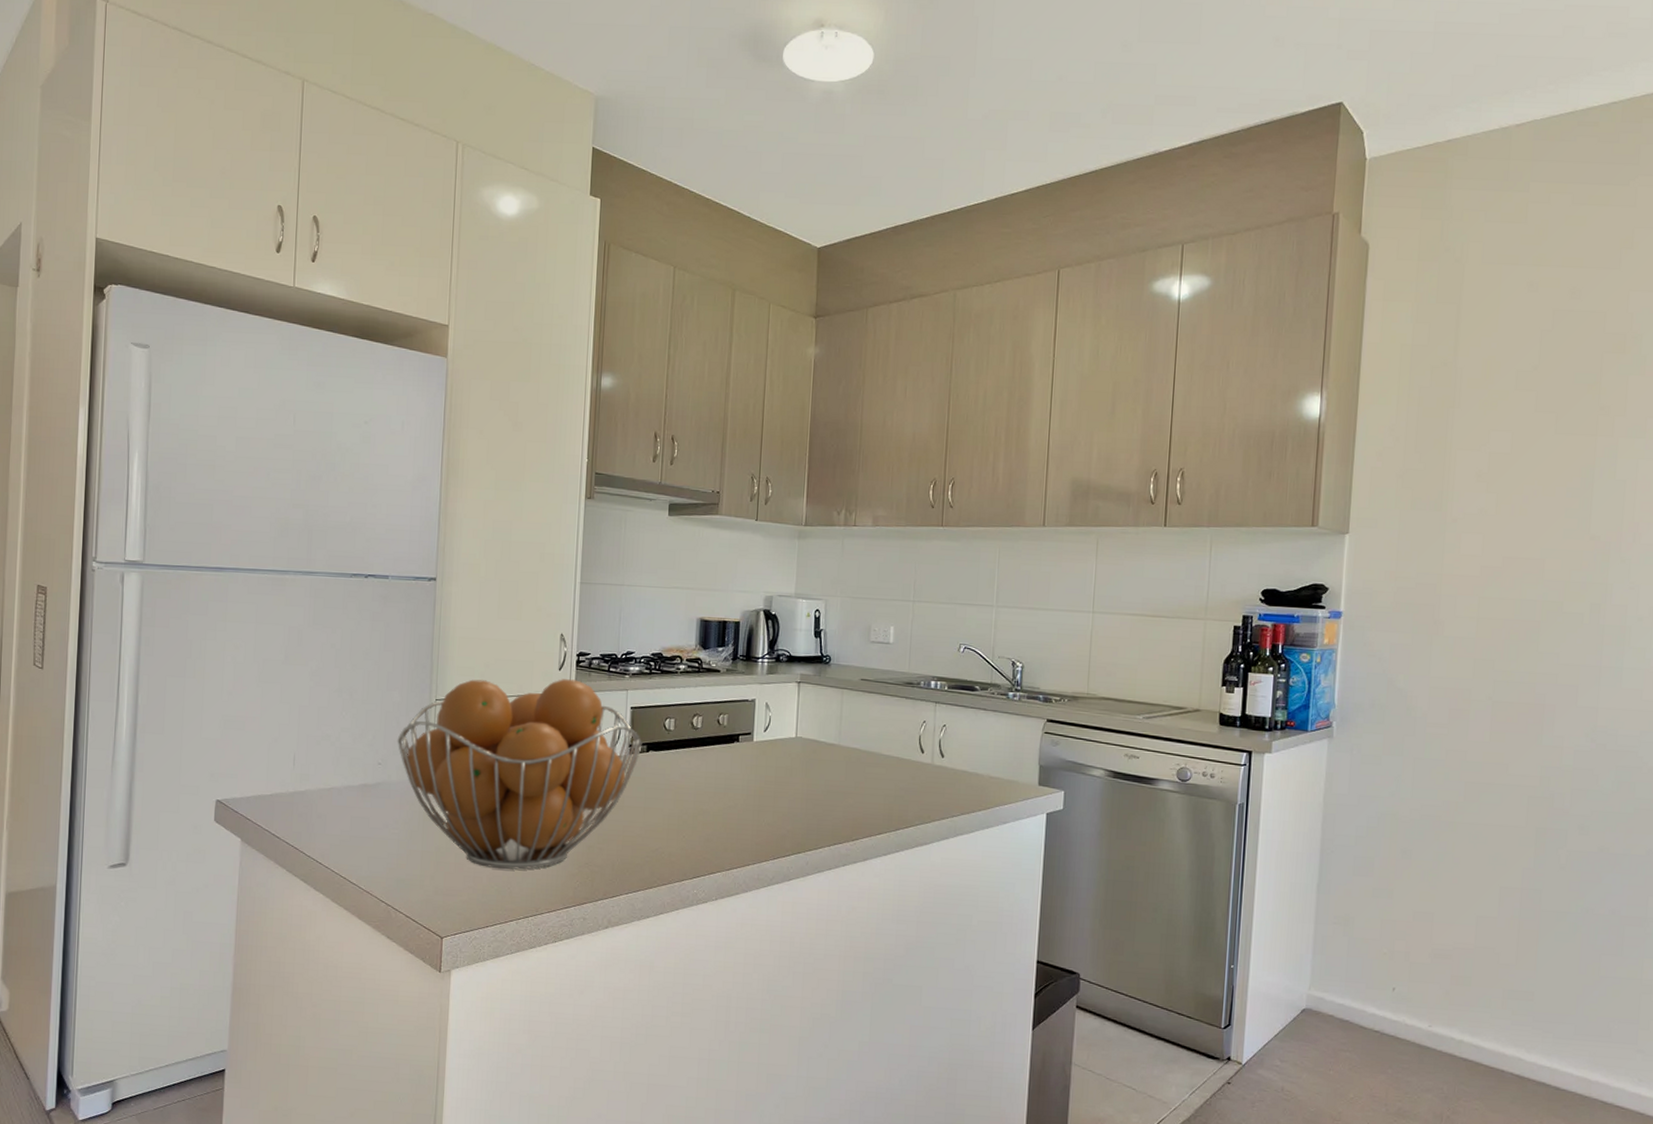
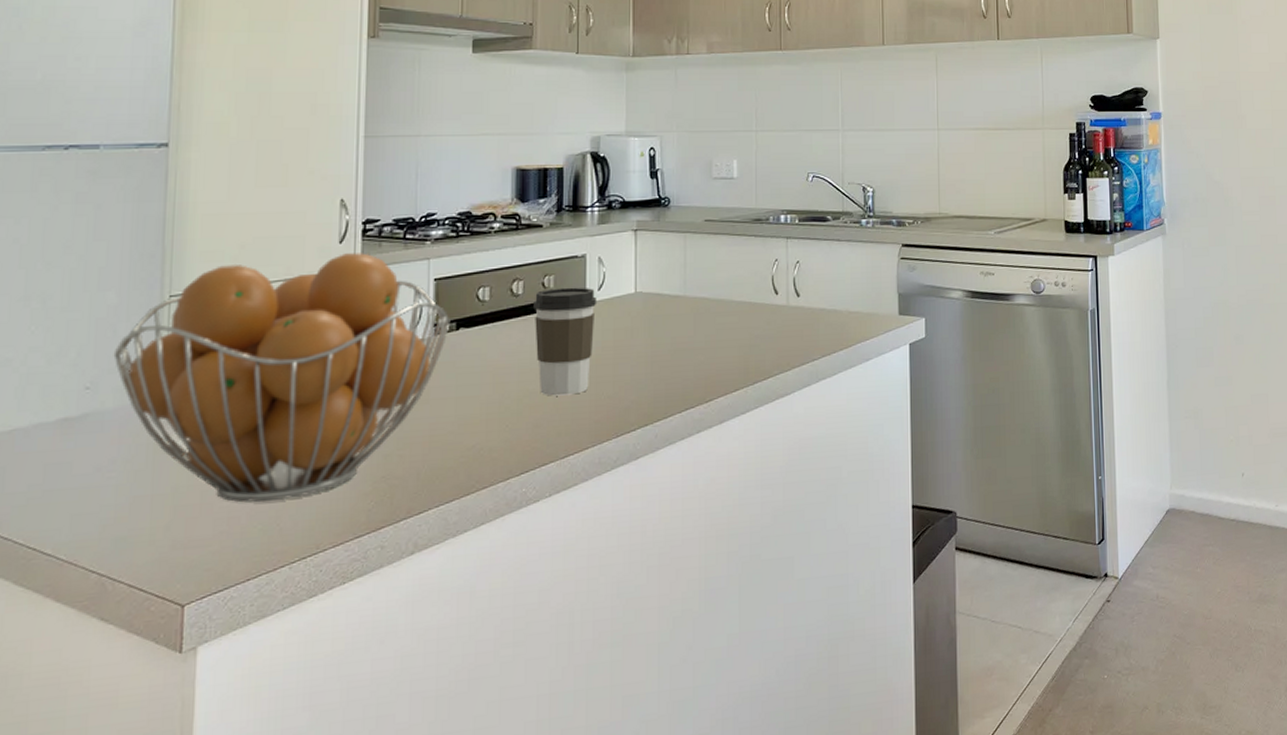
coffee cup: none [709,725,763,818] -> present [534,287,597,396]

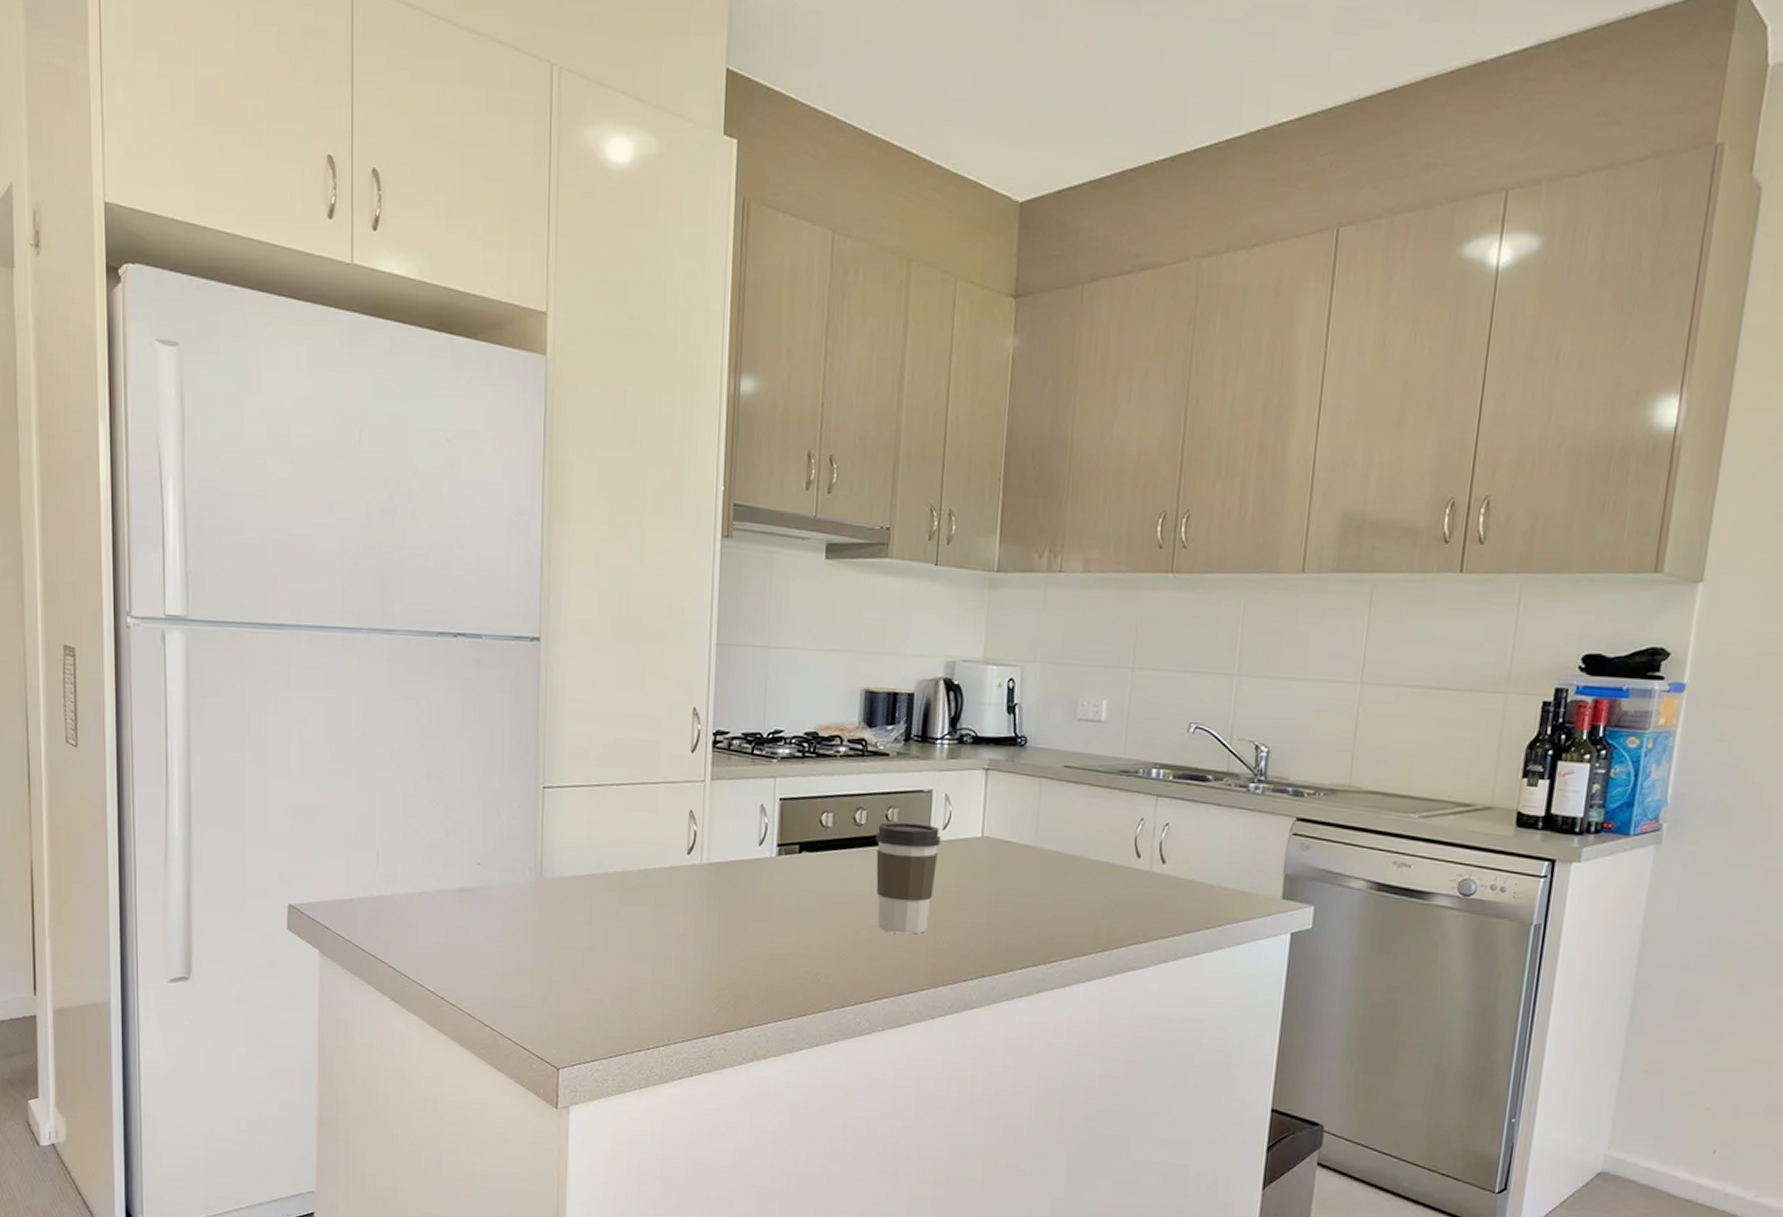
fruit basket: present [113,253,451,503] -> none [498,763,794,991]

